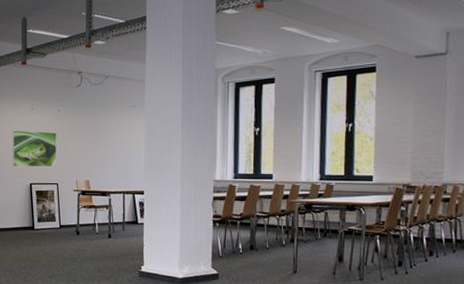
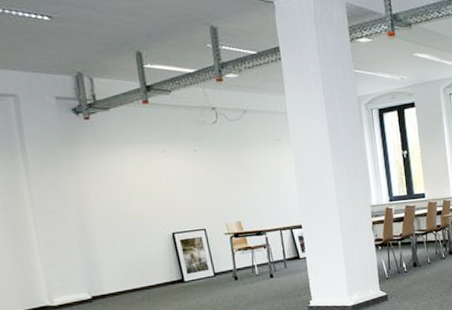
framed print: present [12,131,56,167] -> none [142,174,200,217]

